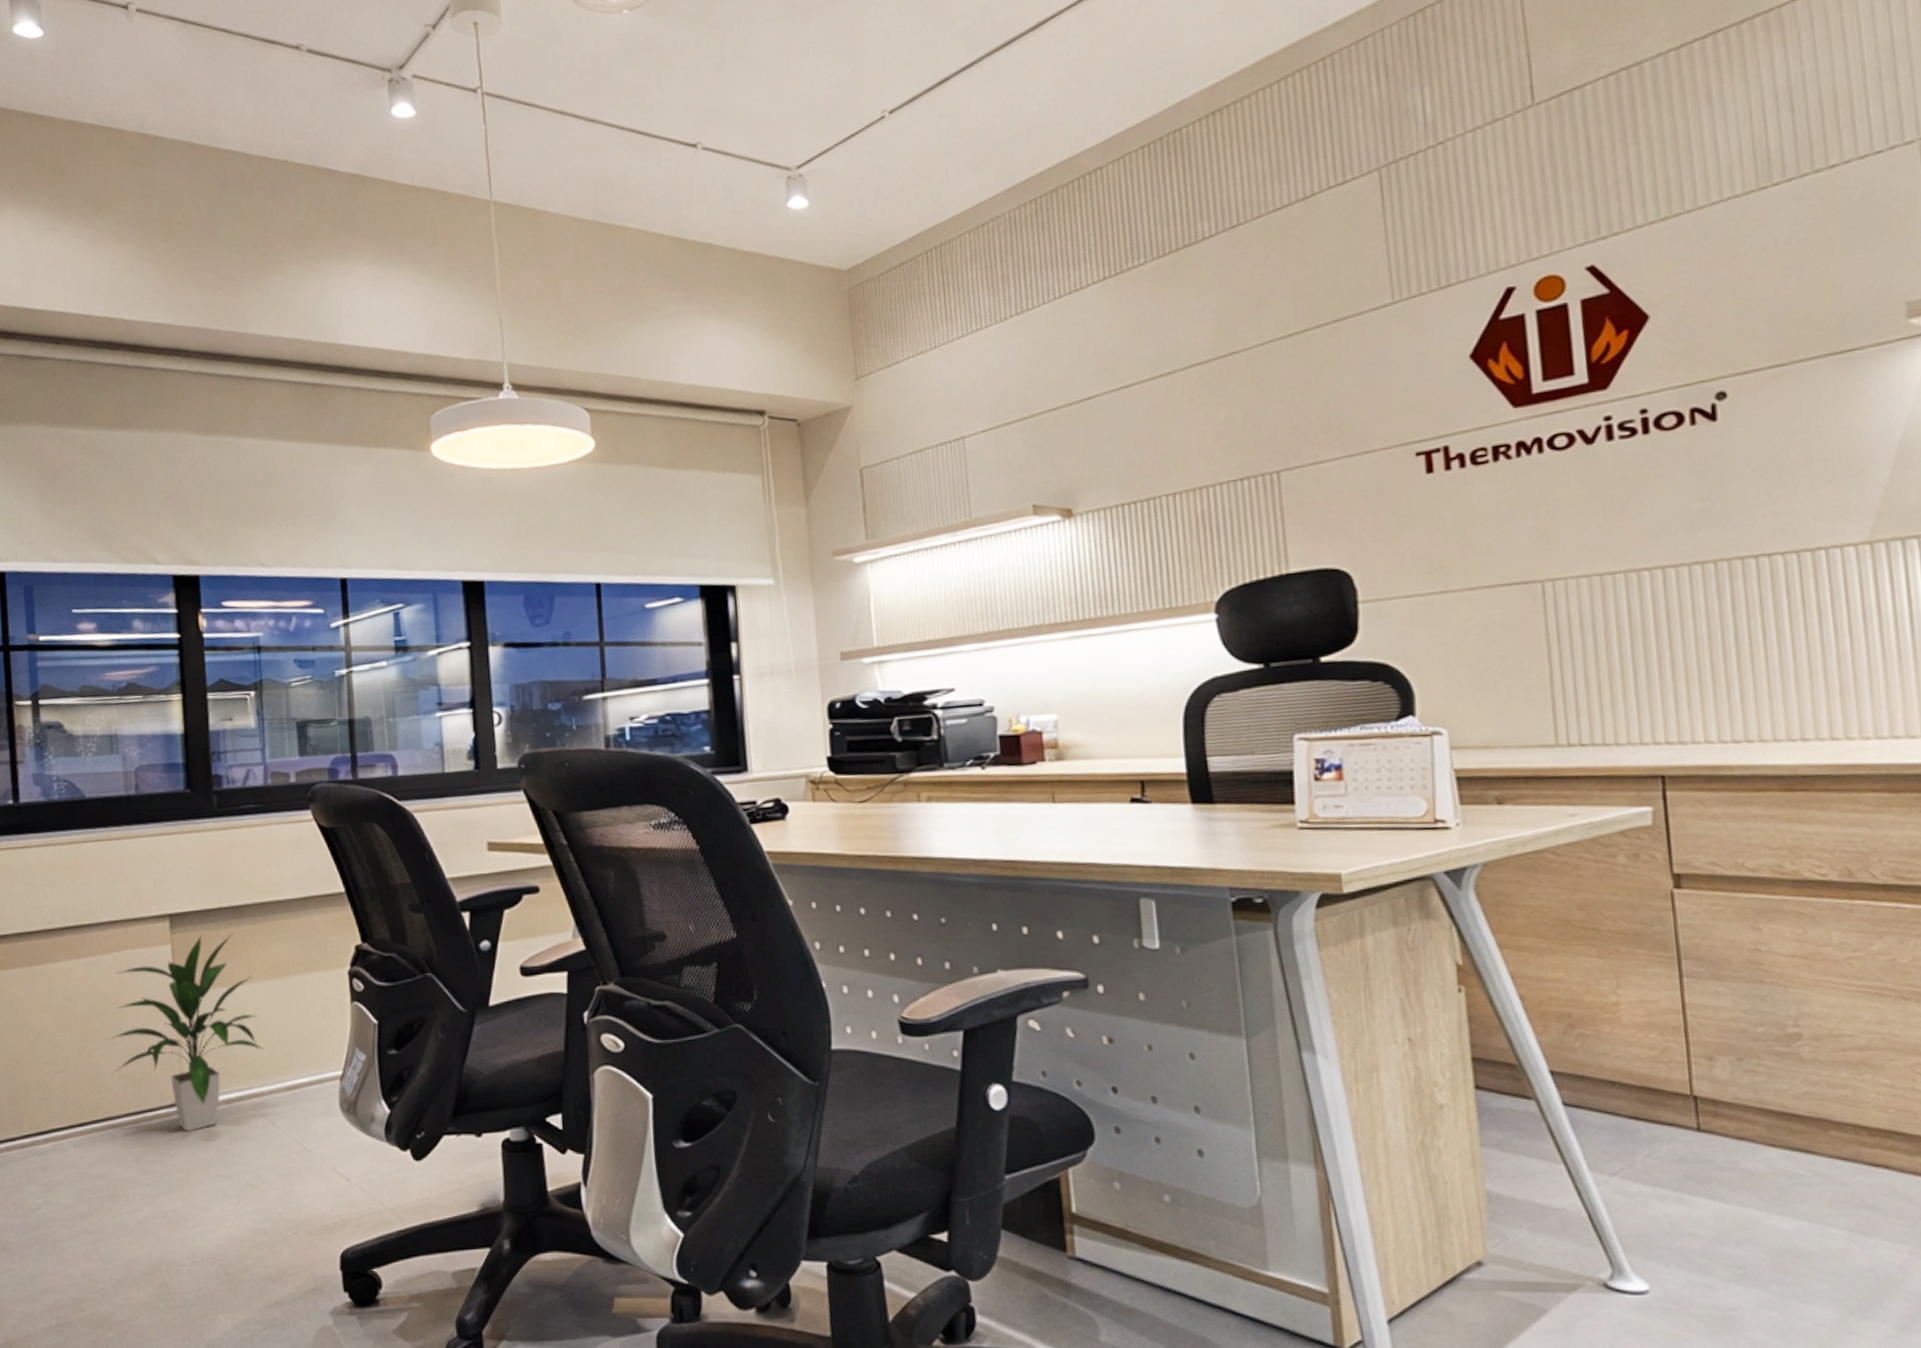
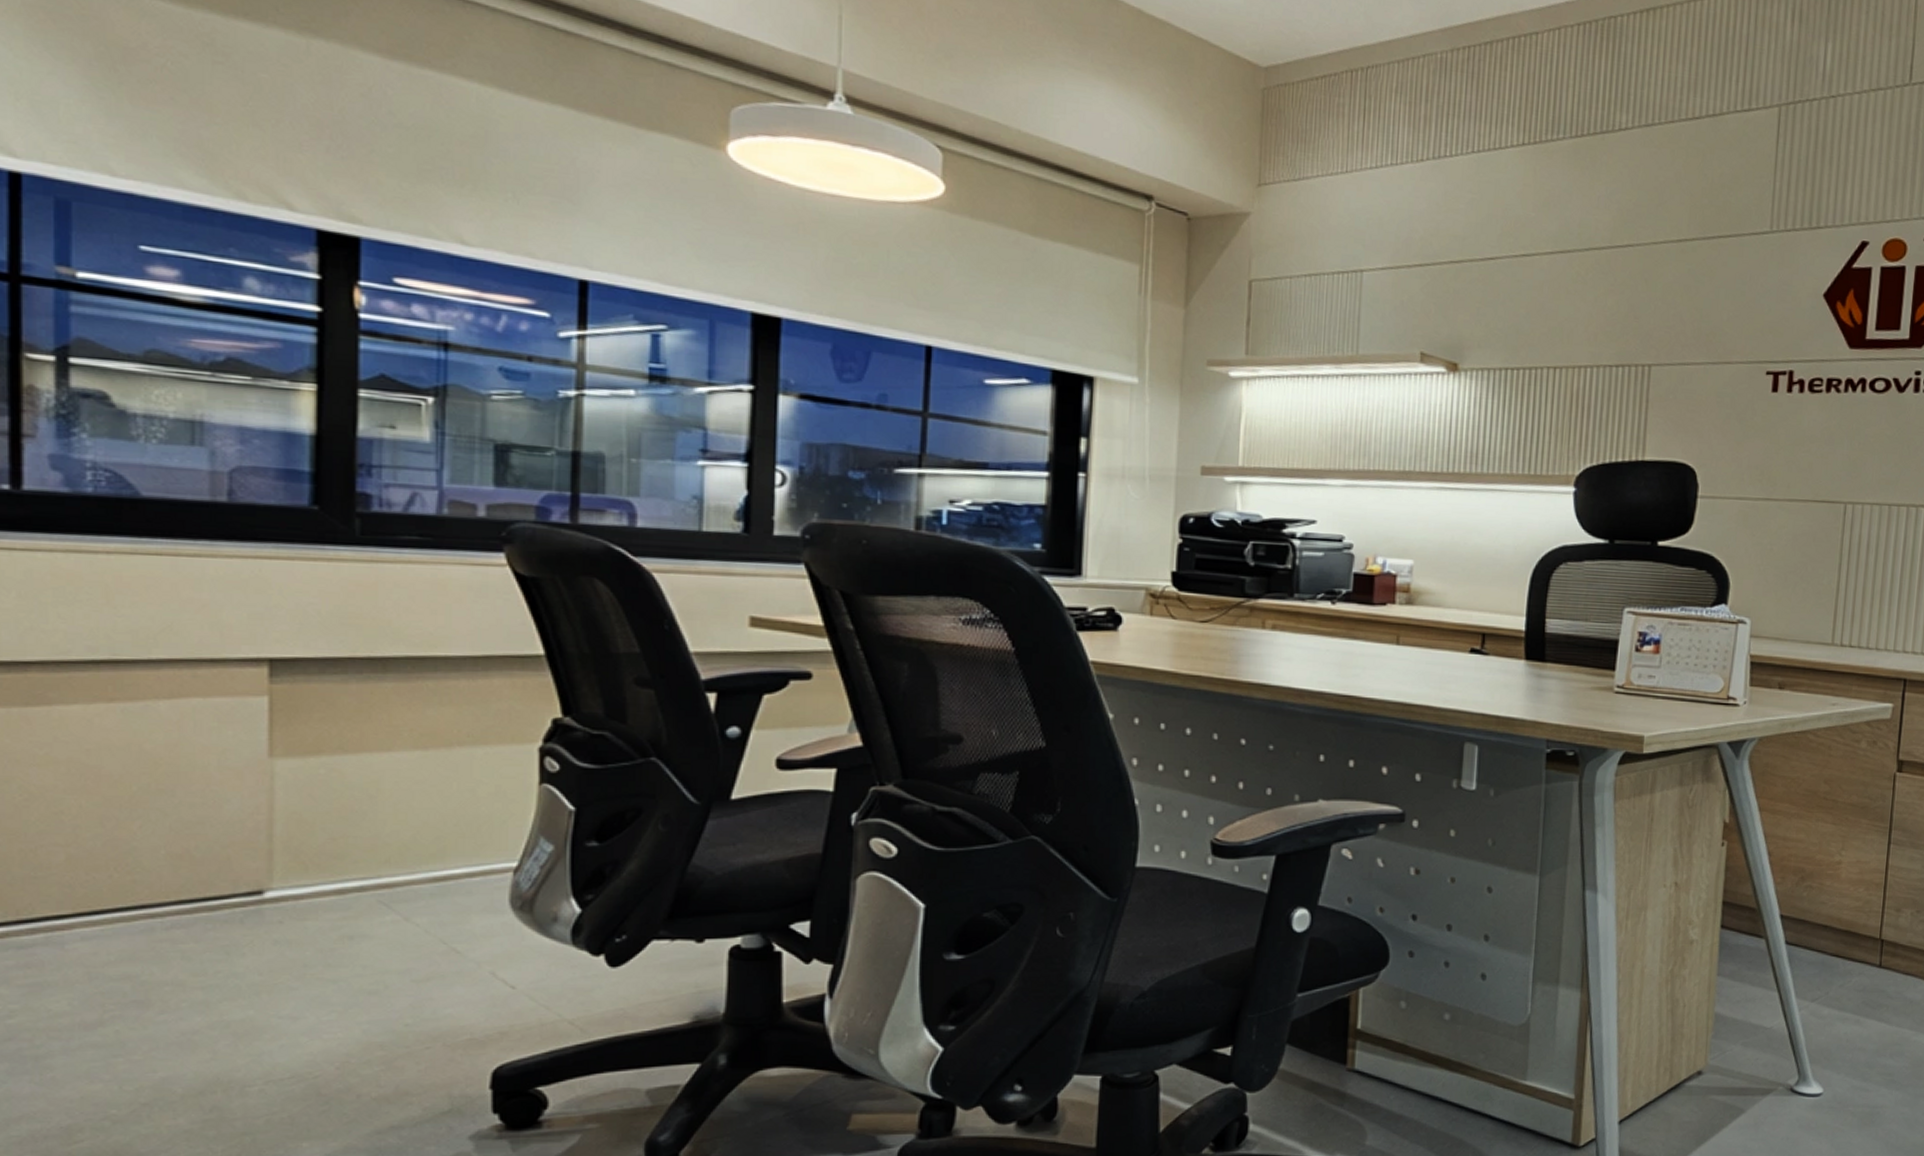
indoor plant: present [109,932,264,1132] -> none [153,688,404,926]

